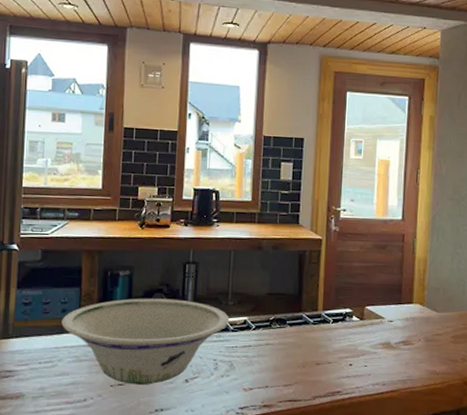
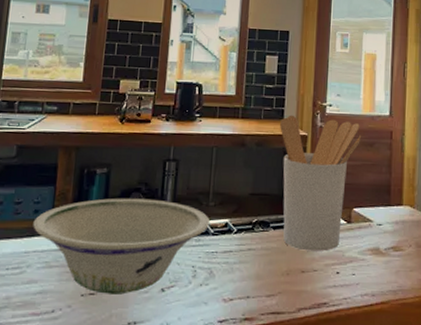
utensil holder: none [295,219,375,346] -> present [280,115,362,252]

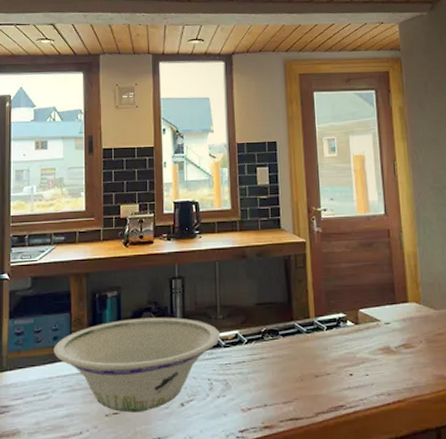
utensil holder: present [280,115,362,252] -> none [278,223,360,356]

